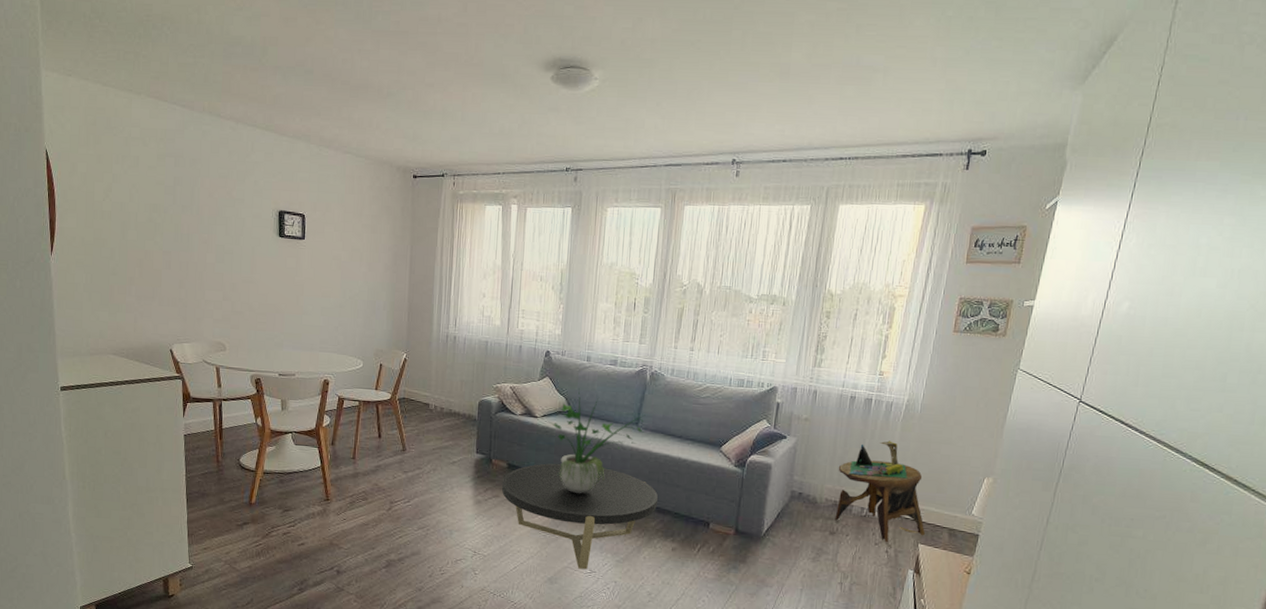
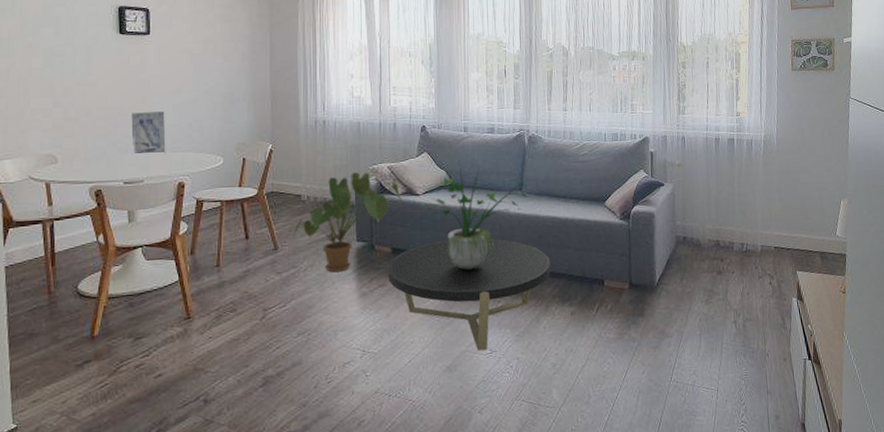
wall art: none [286,312,315,353] -> present [131,112,166,156]
house plant: none [419,389,521,479] -> present [293,172,402,273]
side table: present [834,440,925,543] -> none [714,176,800,275]

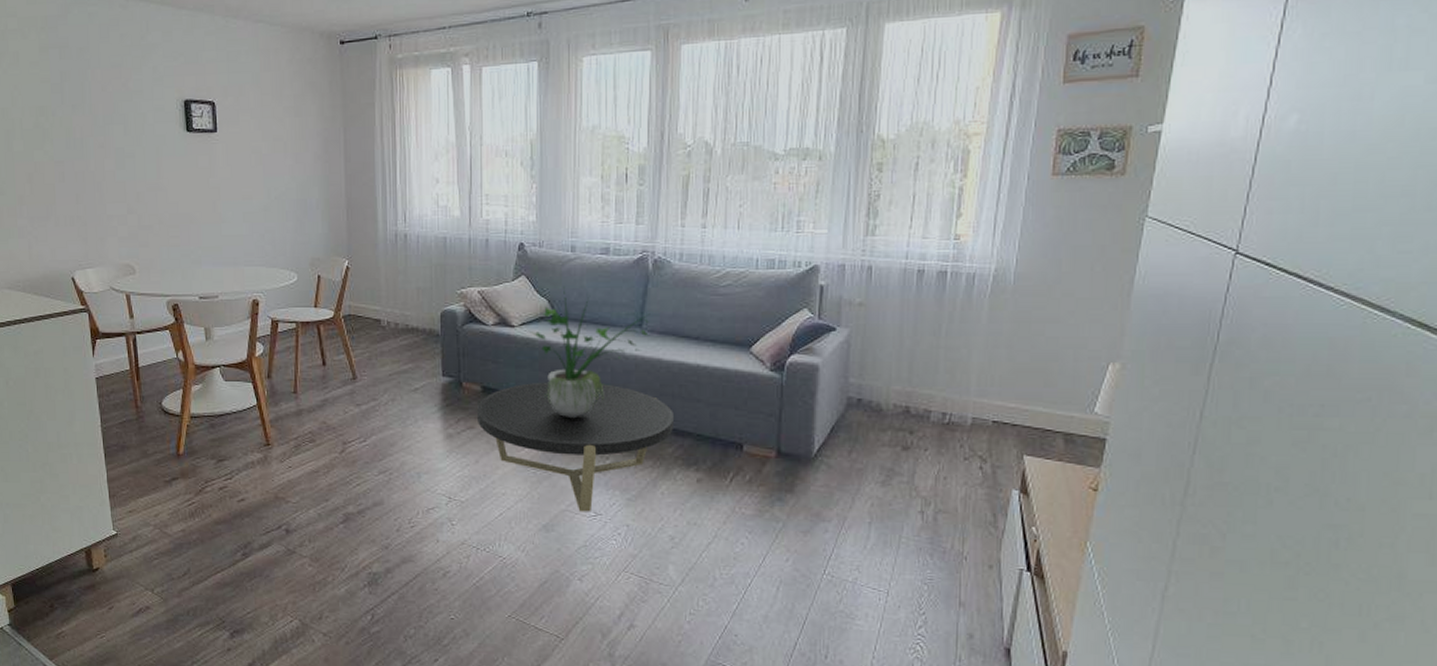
wall art: present [131,112,166,156] -> none [203,220,239,269]
house plant: present [293,172,402,273] -> none [372,297,494,409]

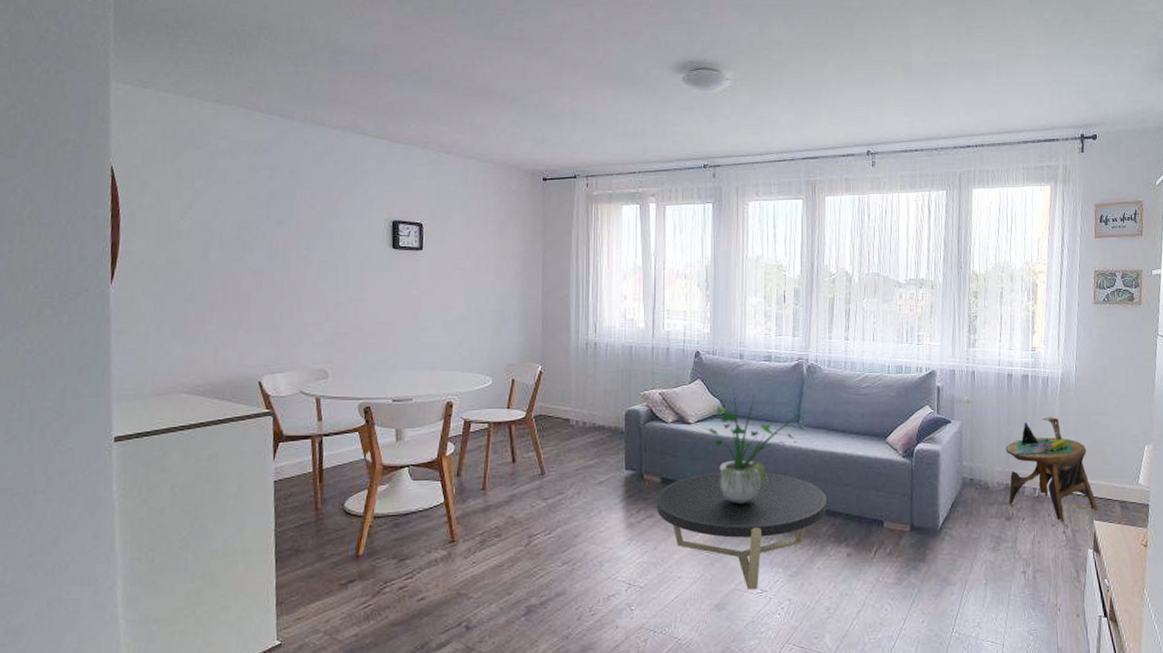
side table: none [907,324,1031,457] -> present [1005,416,1098,523]

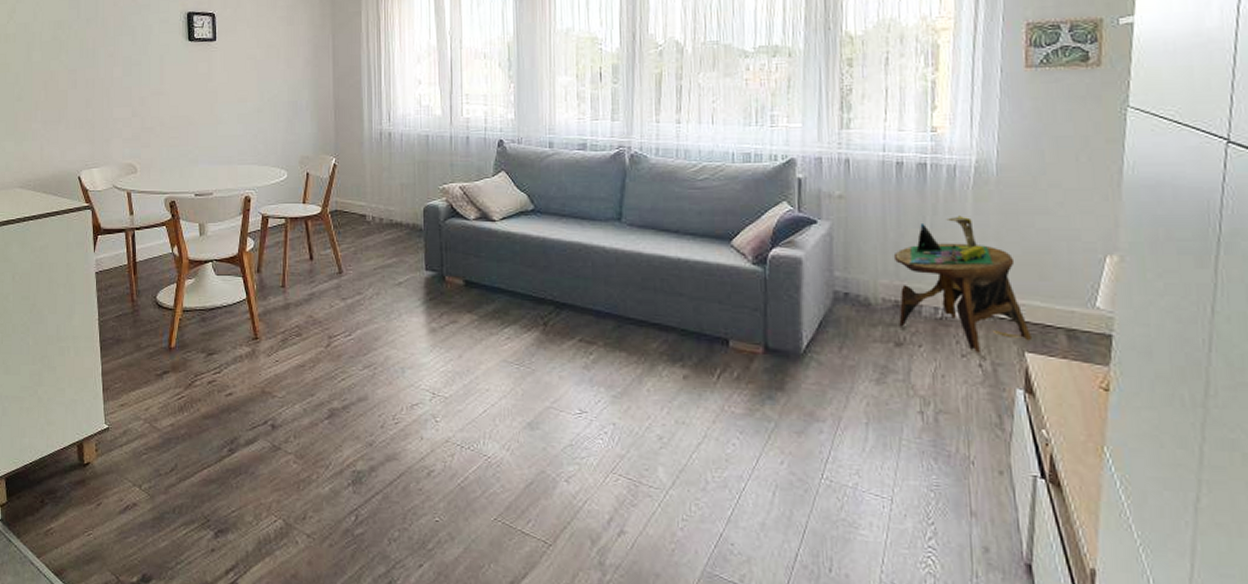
coffee table: present [656,472,828,590] -> none [459,275,658,410]
potted plant: present [704,389,806,503] -> none [510,182,630,312]

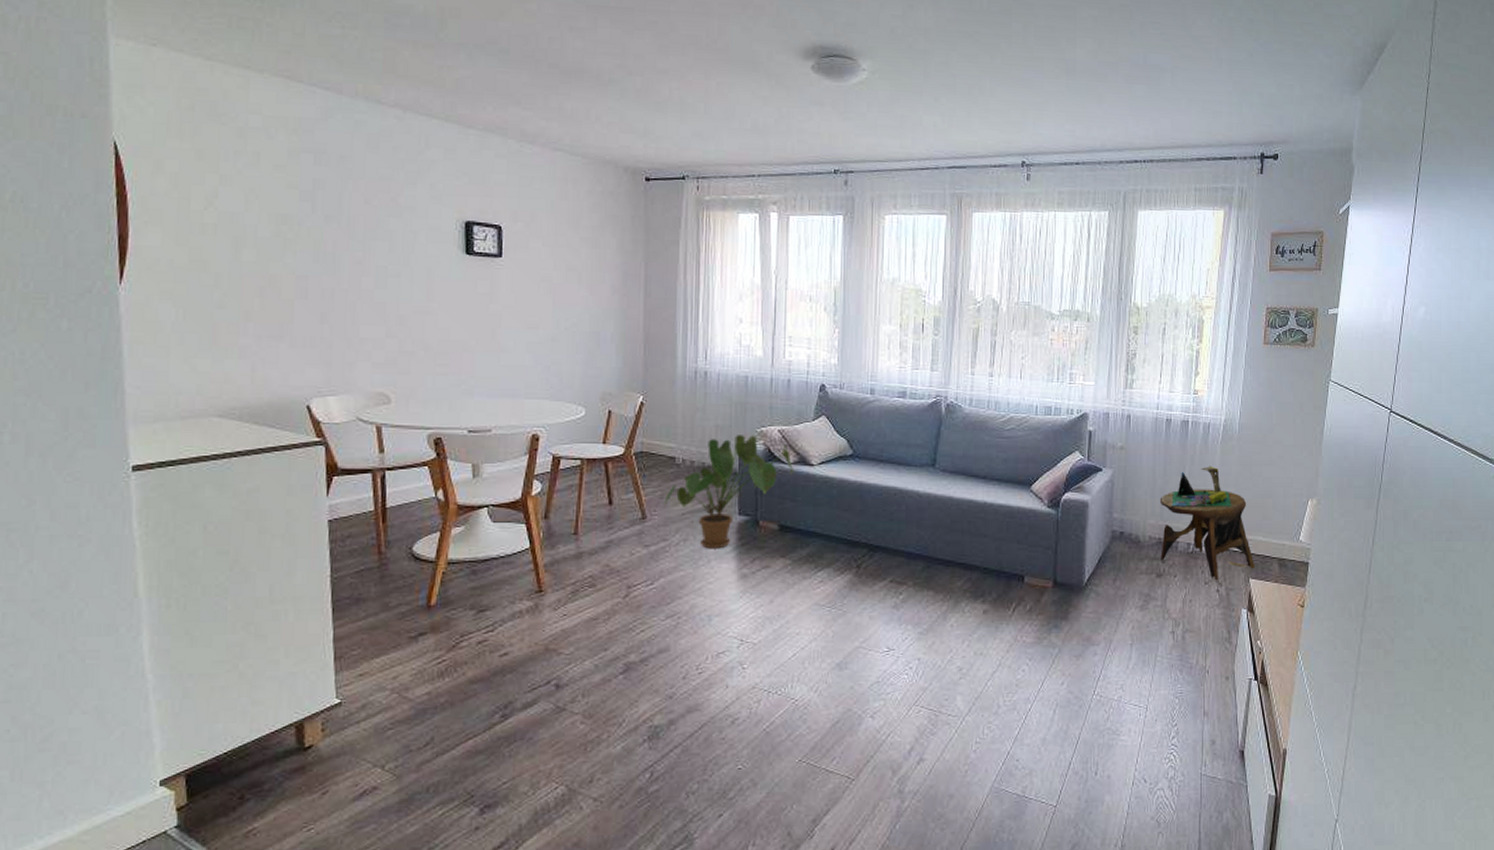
house plant: none [357,192,476,303] -> present [664,435,793,549]

